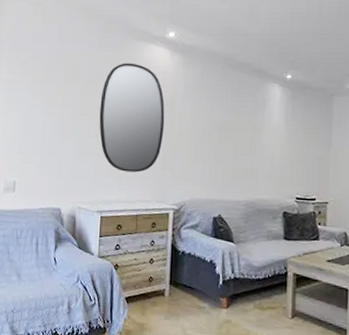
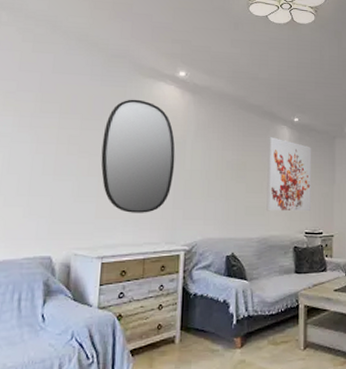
wall art: none [255,96,306,176] -> present [266,137,312,212]

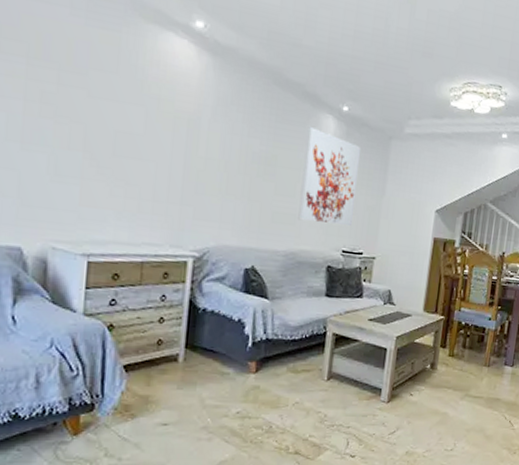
home mirror: present [101,99,176,213] -> none [86,50,187,207]

